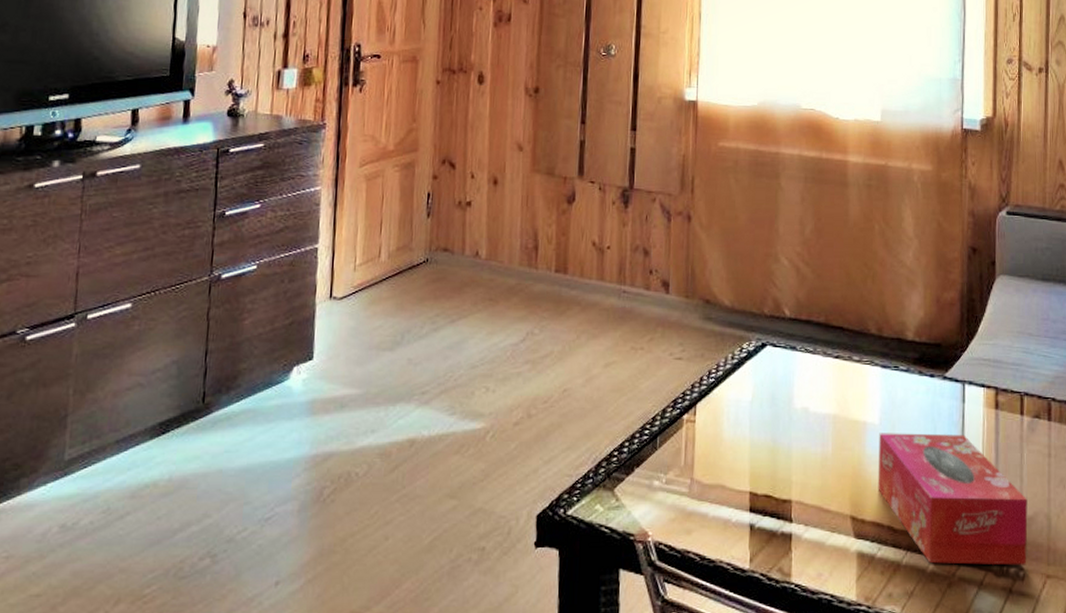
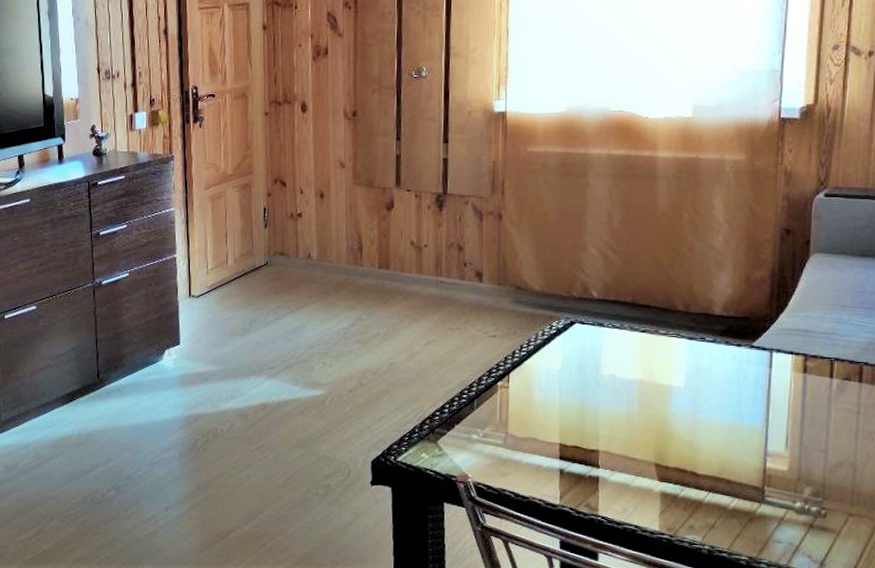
tissue box: present [878,433,1028,565] -> none [681,394,833,505]

